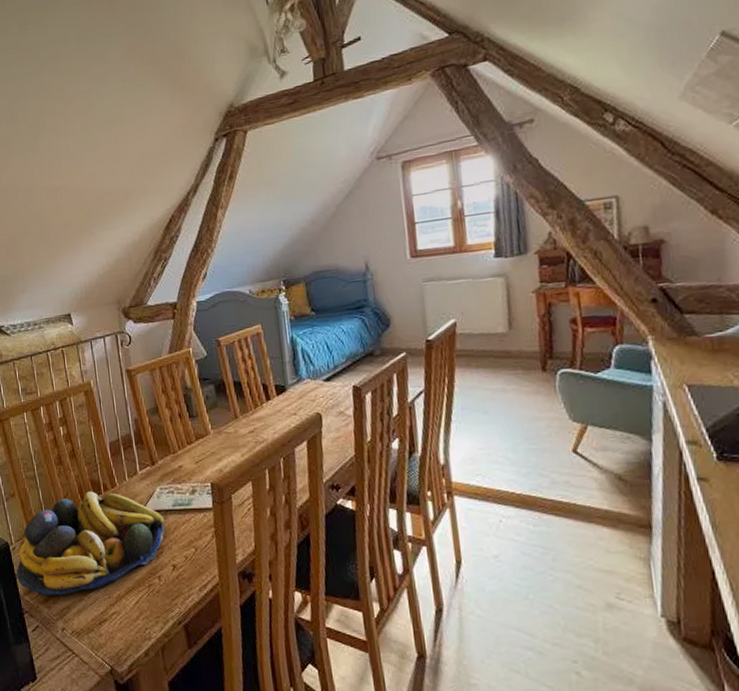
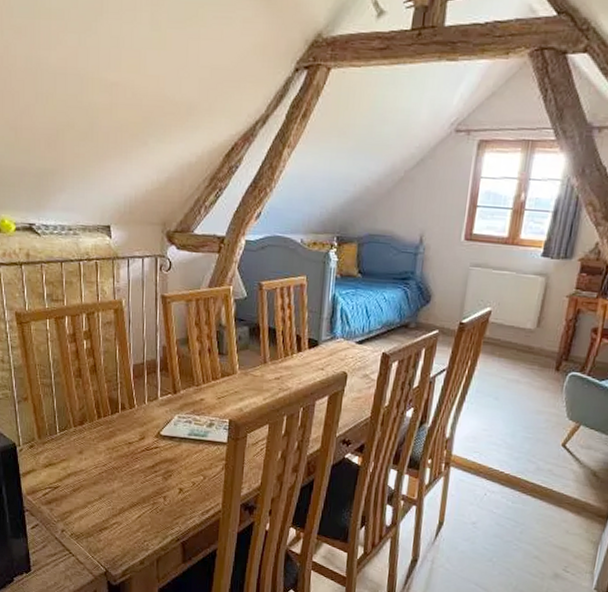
fruit bowl: present [16,491,165,595] -> none [22,408,178,501]

